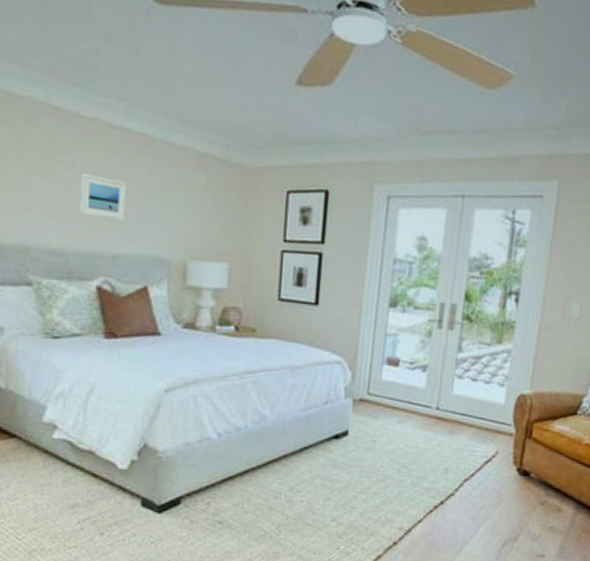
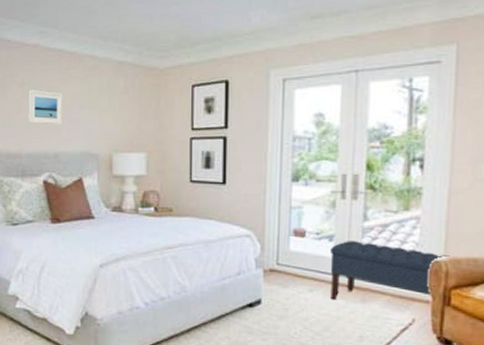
bench: none [419,371,536,432] -> present [329,240,451,300]

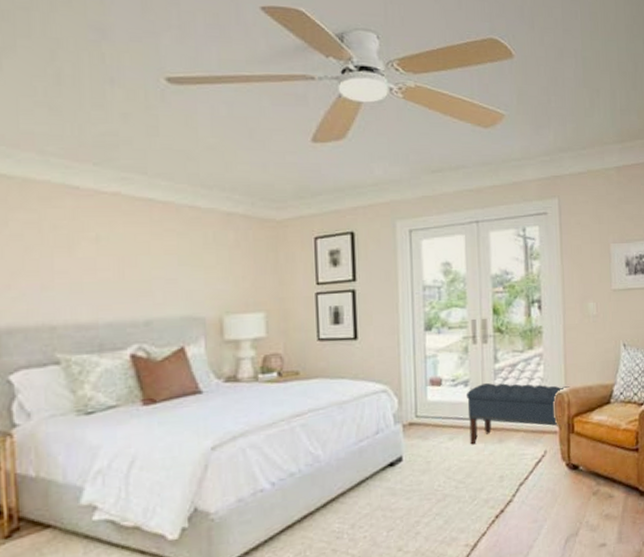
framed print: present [28,90,63,125] -> none [106,246,156,287]

